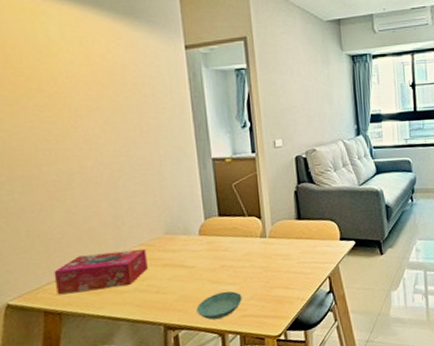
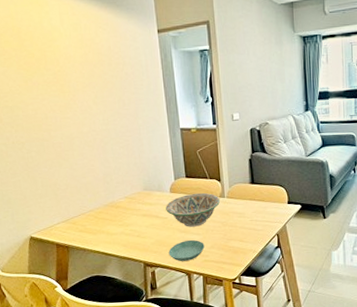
tissue box: present [53,248,148,295] -> none [62,200,131,232]
decorative bowl: none [193,233,262,276] -> present [166,192,221,227]

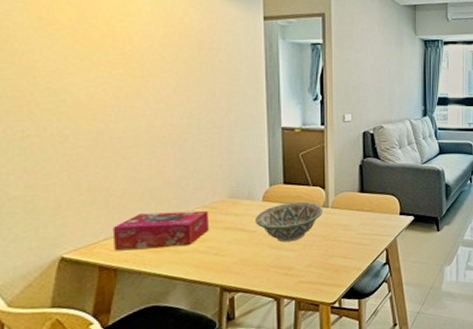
tissue box: none [62,200,131,232] -> present [112,210,209,251]
saucer: present [168,239,205,261] -> none [254,257,300,284]

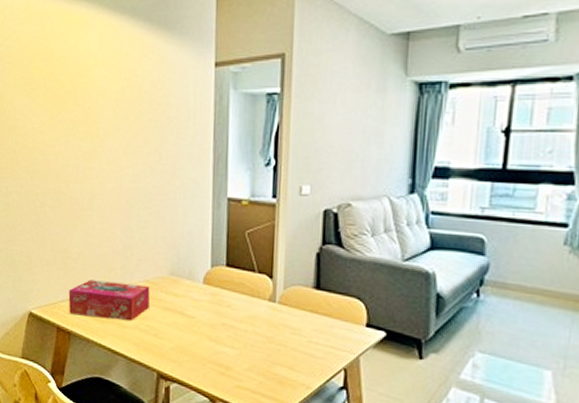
decorative bowl: present [255,201,324,242] -> none [195,289,269,337]

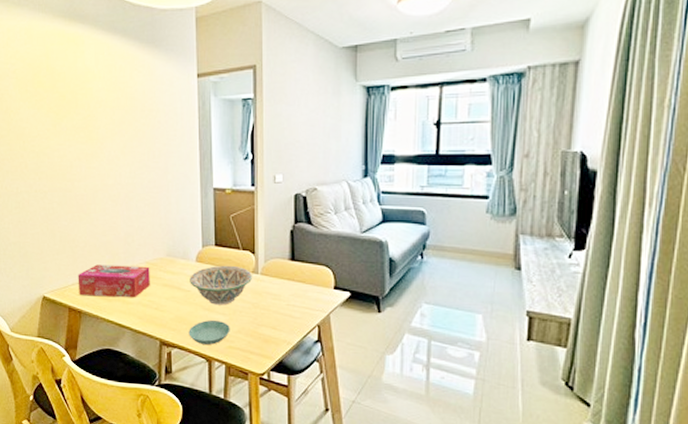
saucer: none [190,352,240,382] -> present [188,319,230,345]
decorative bowl: none [195,289,269,337] -> present [190,265,253,305]

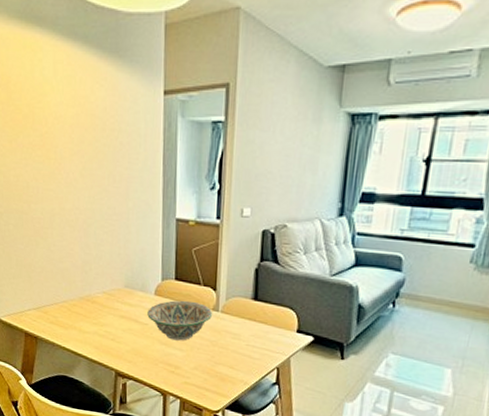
tissue box: present [77,264,150,298] -> none [34,291,107,328]
saucer: present [188,319,230,345] -> none [144,354,187,379]

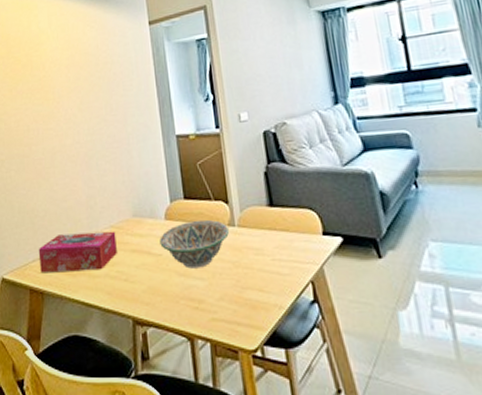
tissue box: none [34,291,107,328] -> present [38,231,117,273]

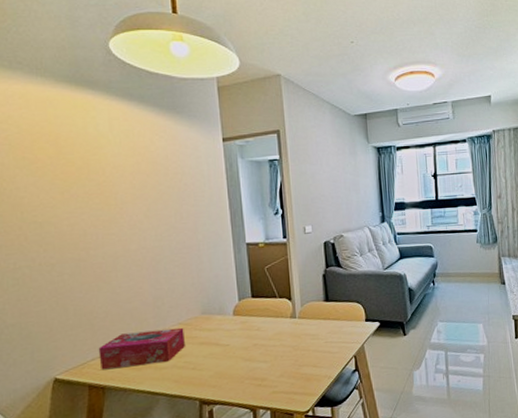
decorative bowl: present [160,219,230,269] -> none [228,314,291,354]

